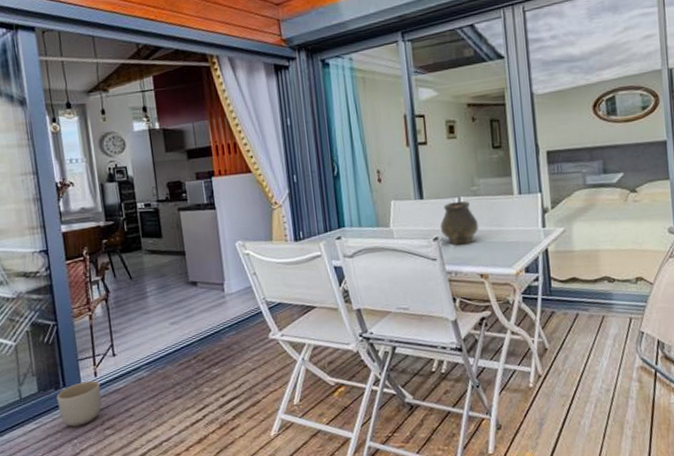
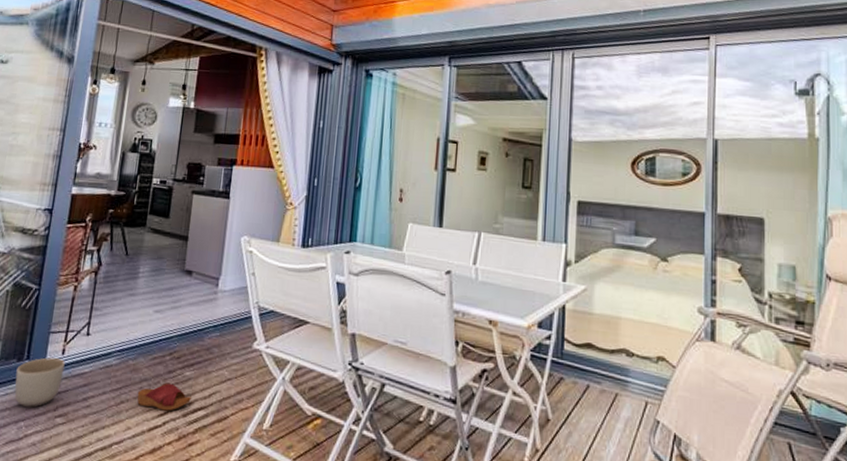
sandal: none [173,382,224,407] -> present [137,382,191,411]
vase: present [439,200,479,245] -> none [454,236,496,285]

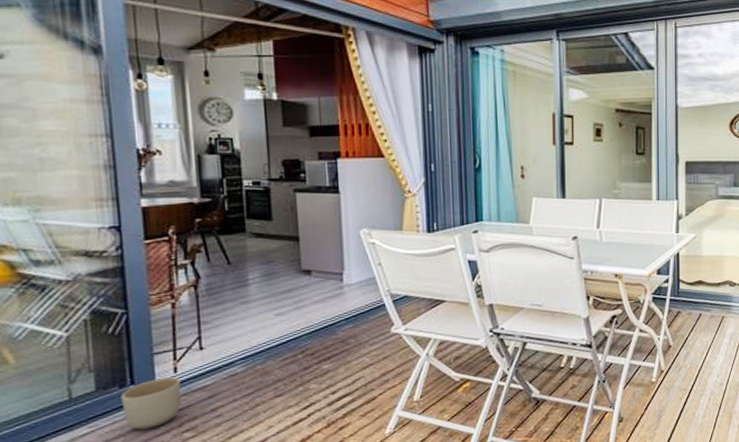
sandal: present [137,382,191,411] -> none [273,378,334,405]

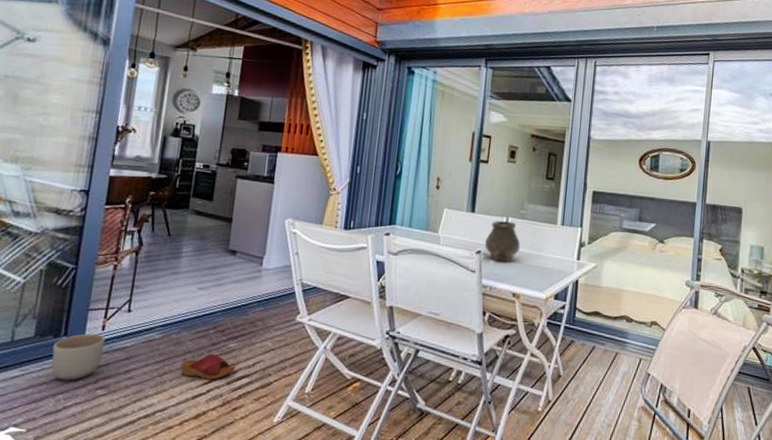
sandal: none [273,378,334,405] -> present [180,354,235,380]
vase: none [579,202,618,245] -> present [484,221,521,263]

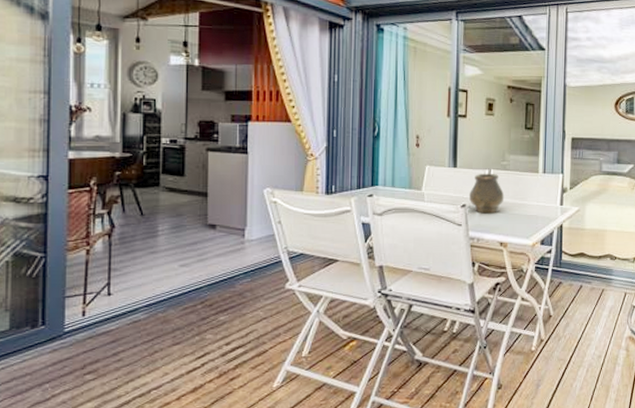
planter: present [51,333,106,381] -> none [32,320,87,370]
sandal: present [180,354,235,380] -> none [171,329,228,354]

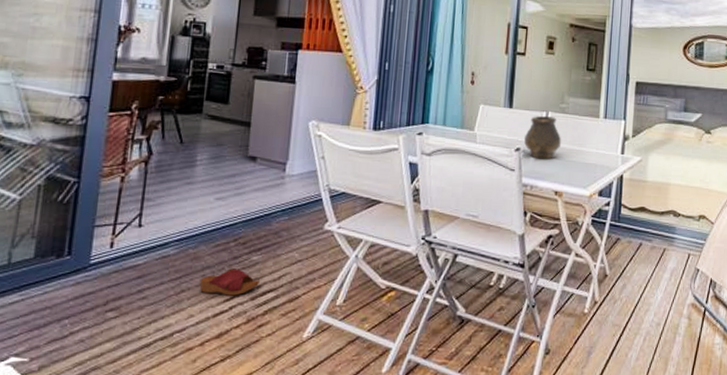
sandal: none [171,329,228,354] -> present [199,268,260,296]

